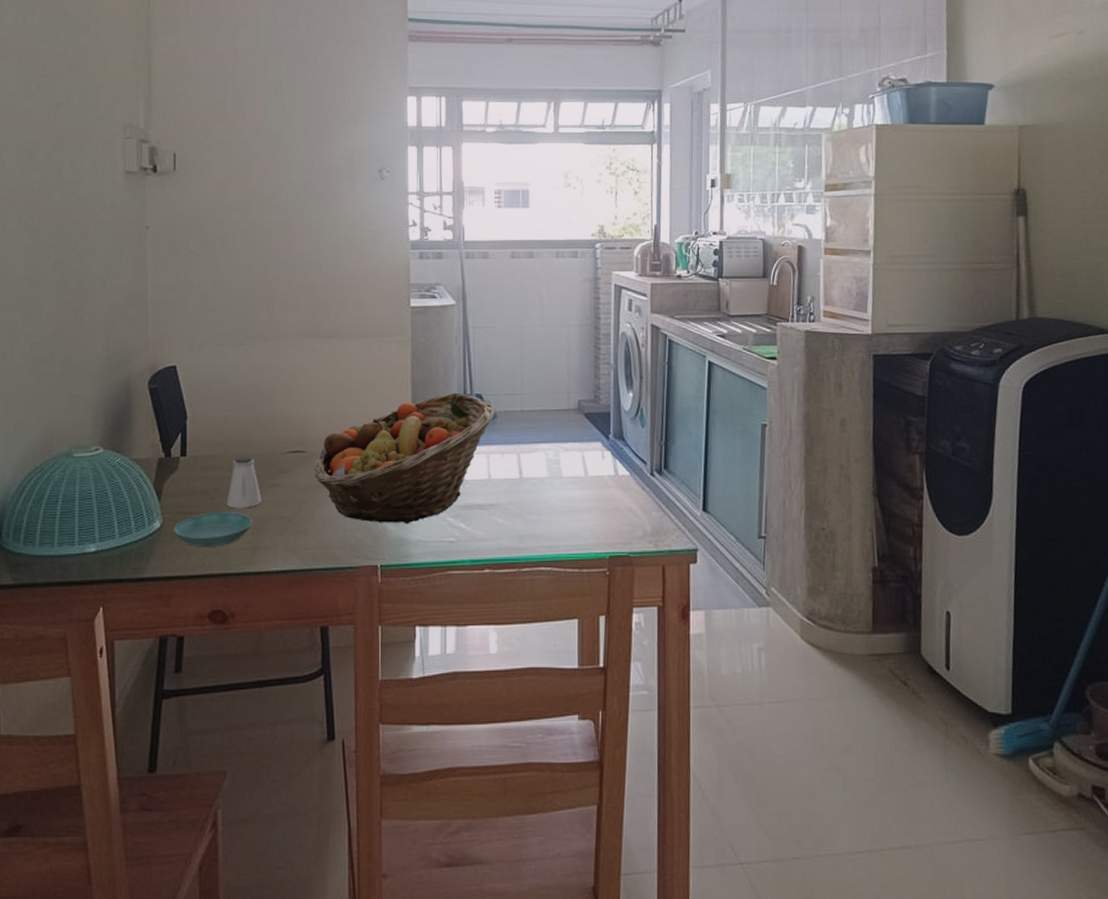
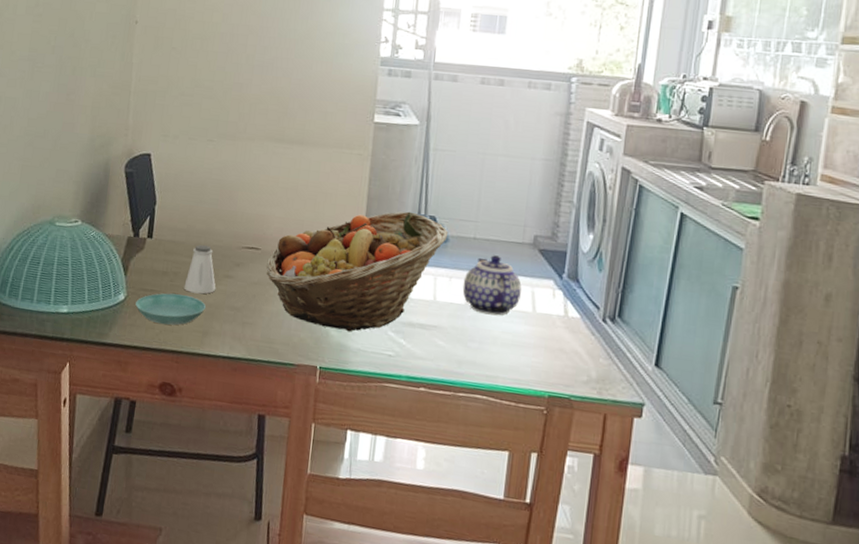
teapot: none [516,425,572,485] -> present [462,255,522,316]

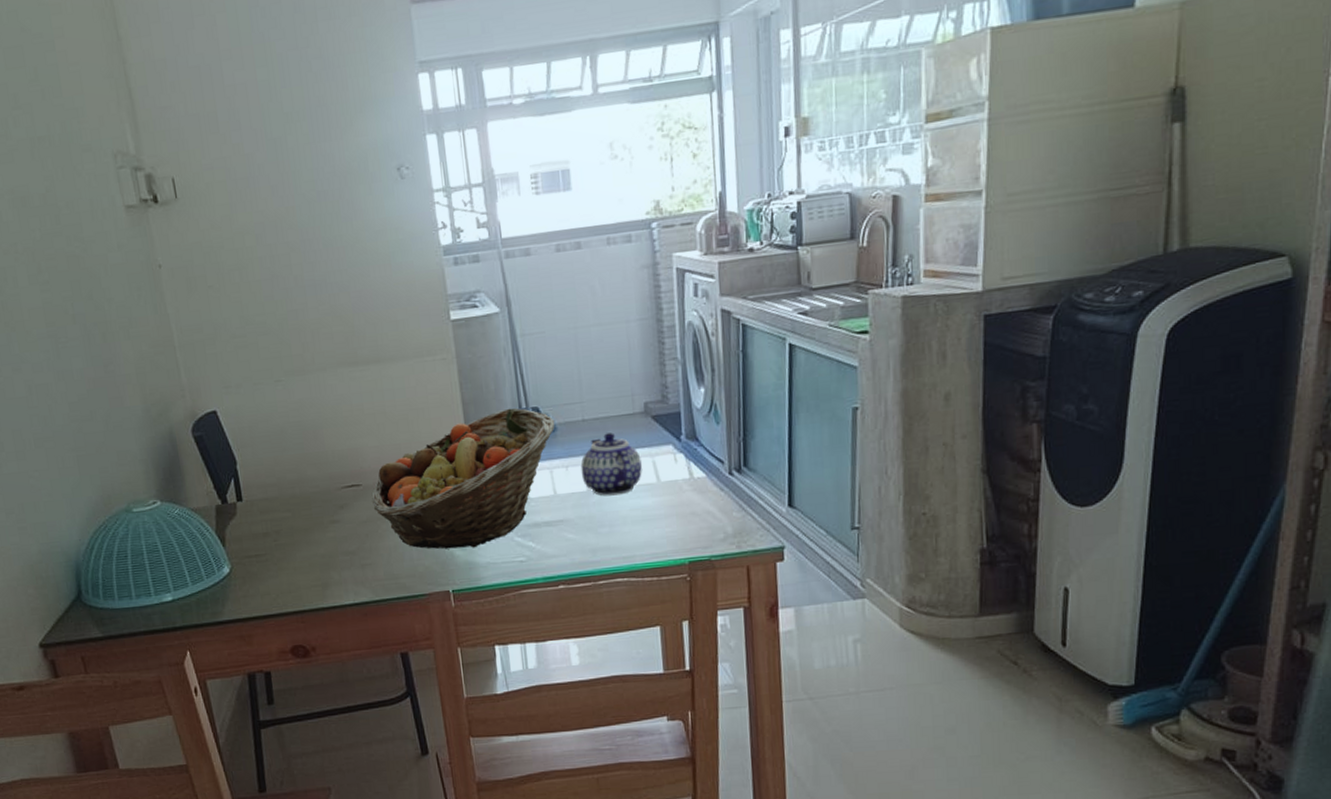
saucer: present [135,293,207,326] -> none [243,551,319,588]
saltshaker: present [184,244,216,294] -> none [289,494,325,548]

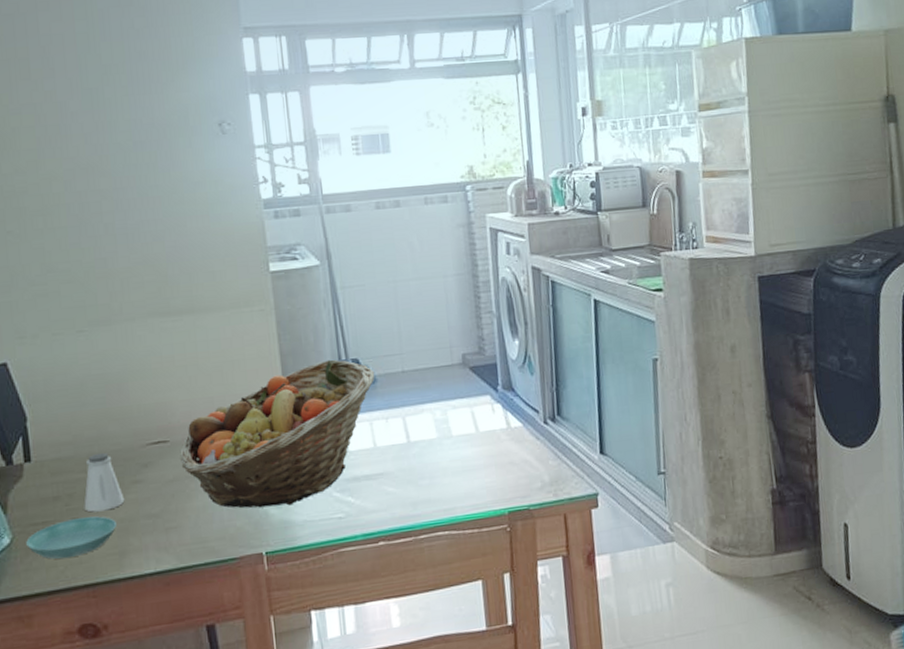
saucer: none [243,551,319,588] -> present [26,516,118,559]
saltshaker: none [289,494,325,548] -> present [84,452,125,512]
teapot: present [580,433,642,496] -> none [400,384,461,448]

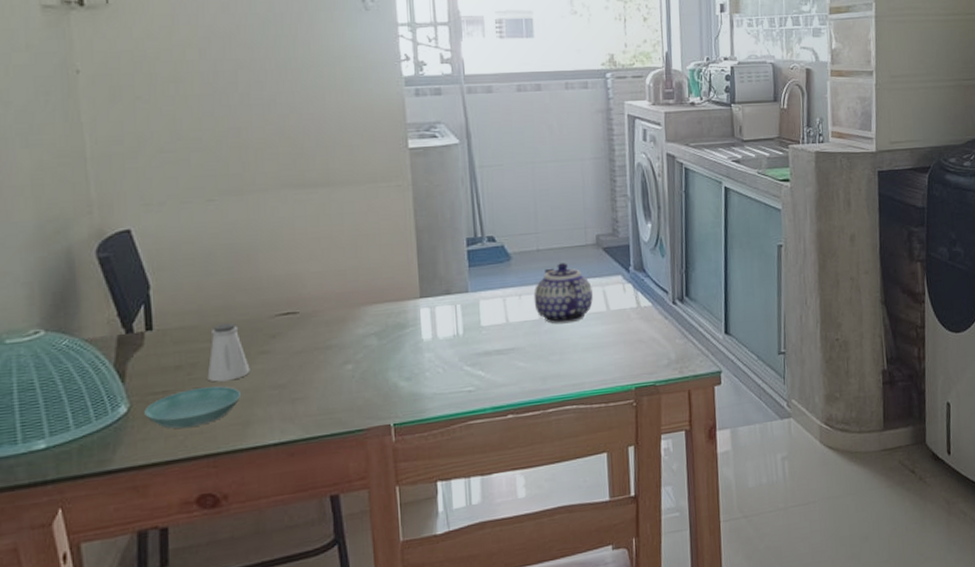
fruit basket: present [180,359,375,508] -> none [309,236,510,380]
teapot: none [400,384,461,448] -> present [533,263,593,324]

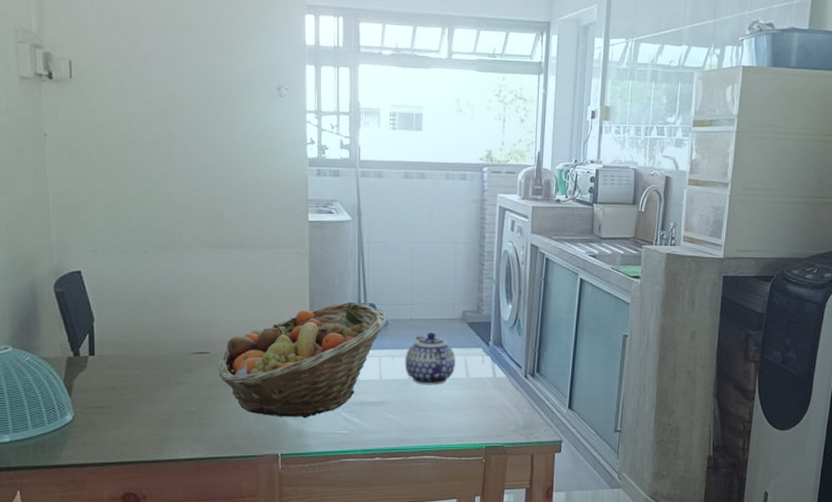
saucer: present [144,386,242,429] -> none [85,407,161,438]
saltshaker: present [207,322,250,382] -> none [135,355,169,404]
fruit basket: none [309,236,510,380] -> present [218,301,388,419]

